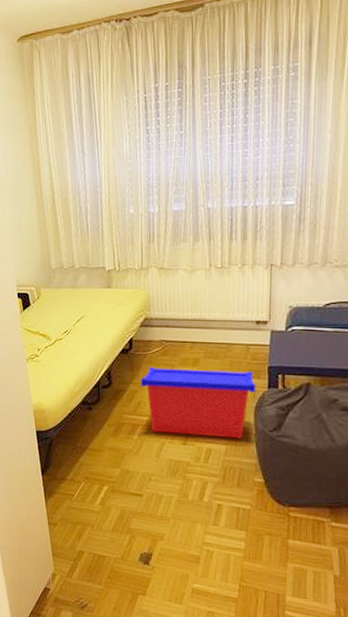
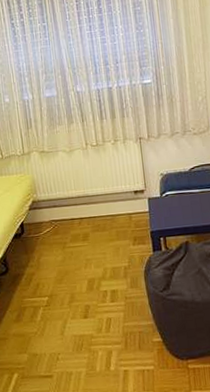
storage bin: present [140,367,256,439] -> none [36,238,143,312]

